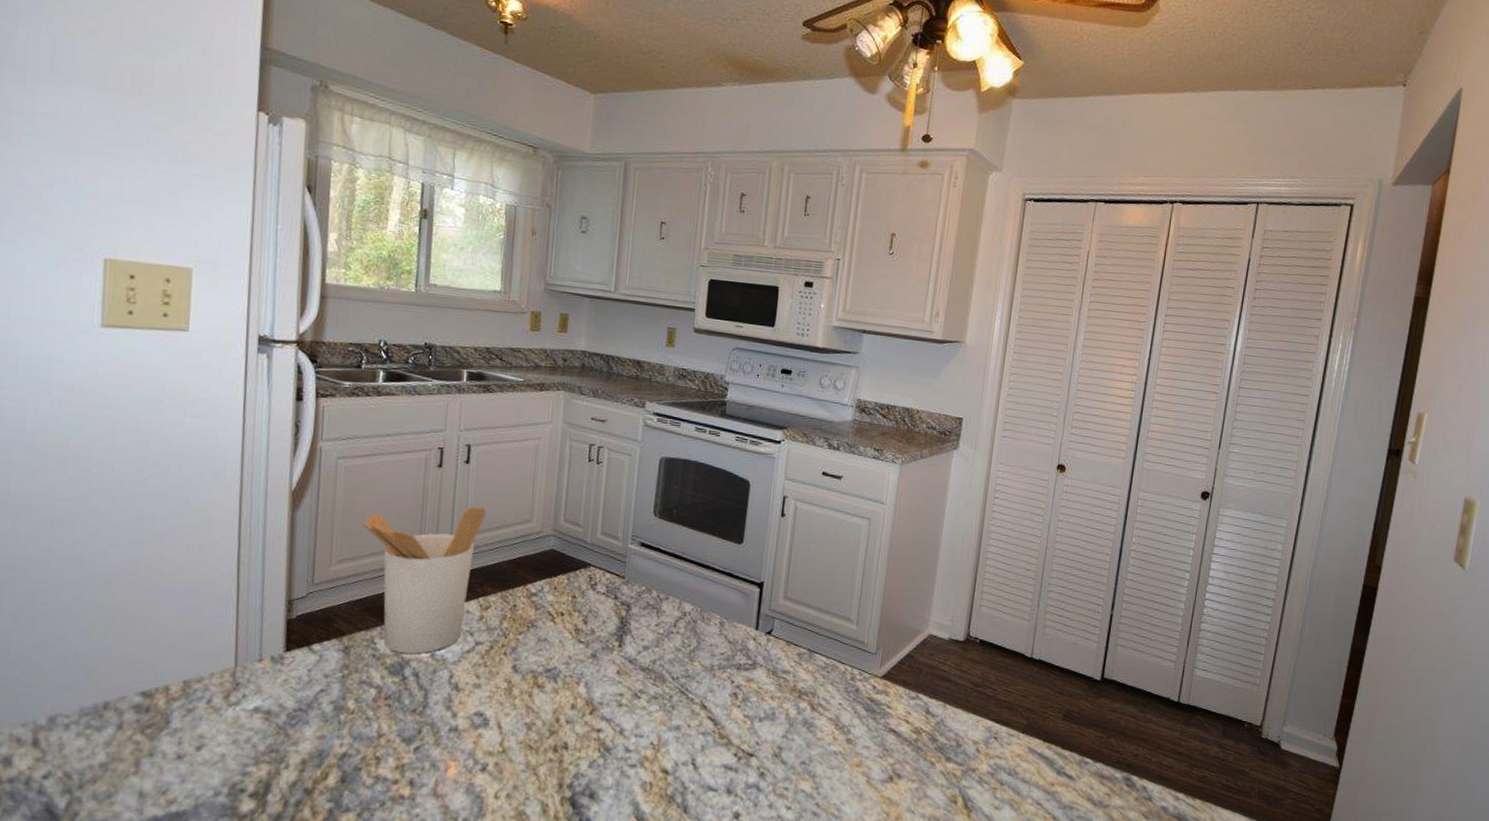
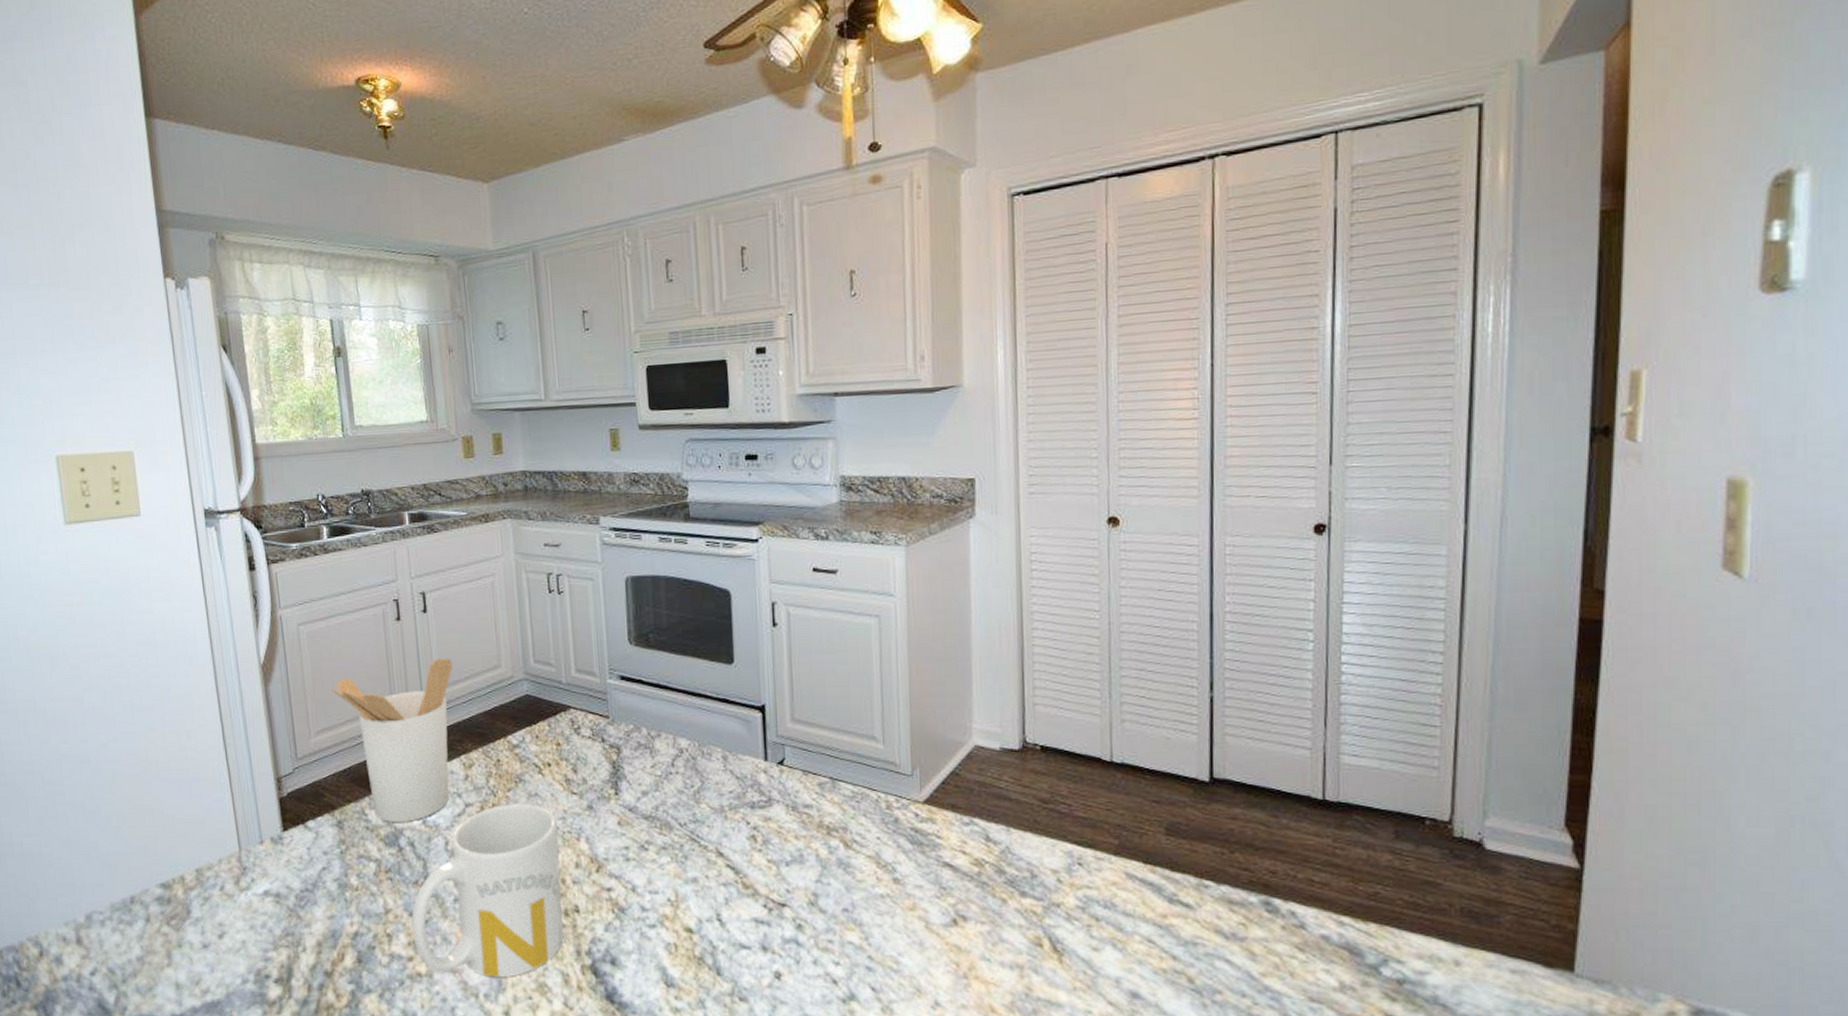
mug: none [402,646,561,805] -> present [411,804,564,978]

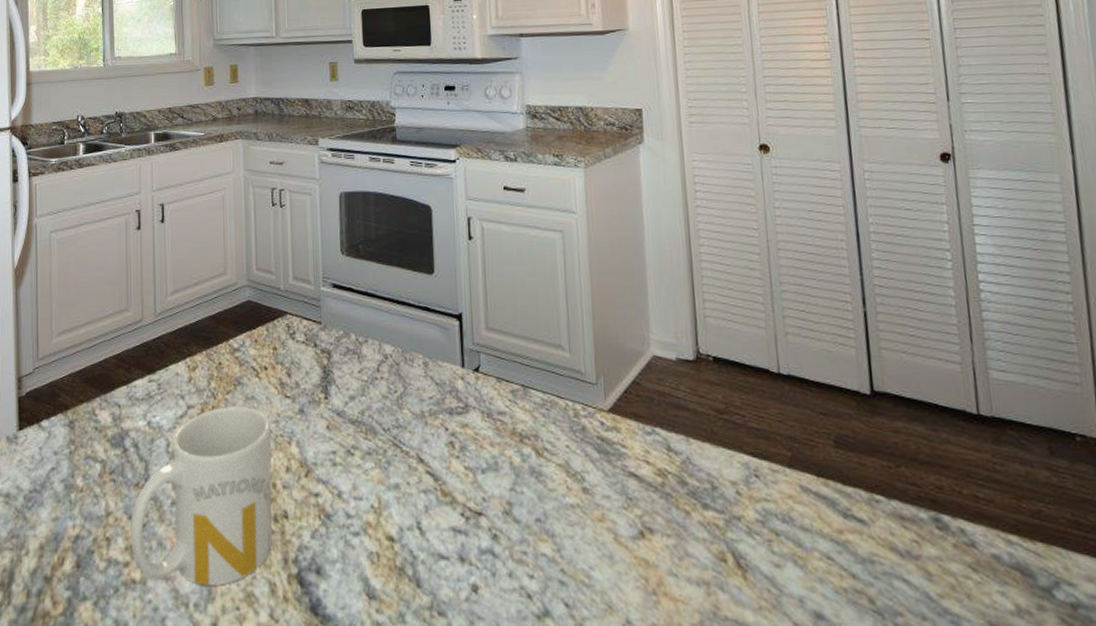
utensil holder: present [331,658,453,822] -> none [74,265,184,423]

